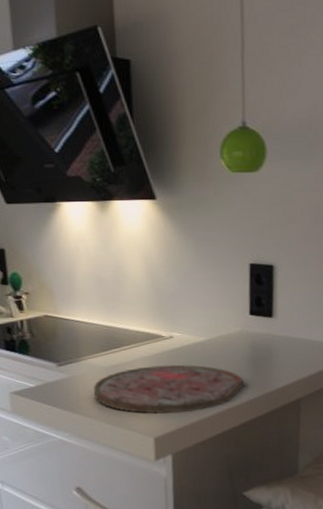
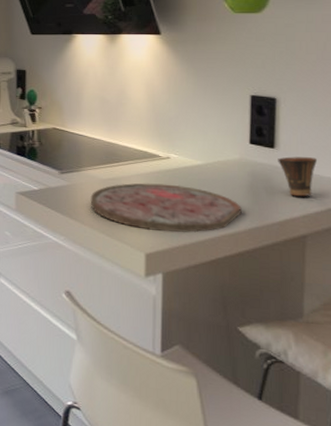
cup: none [276,323,310,363] -> present [278,156,317,197]

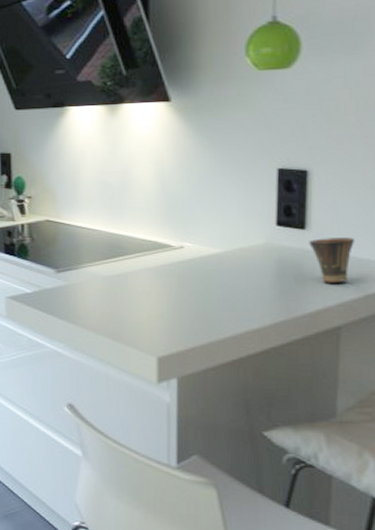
cutting board: present [90,183,242,233] -> none [92,277,267,332]

